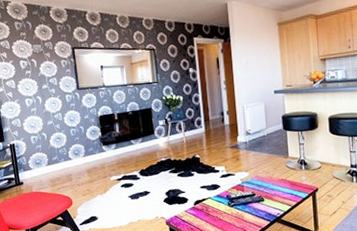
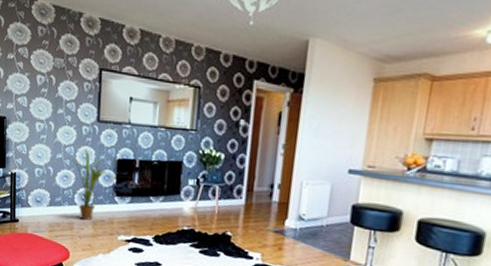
house plant: none [58,113,91,171] -> present [69,149,107,221]

